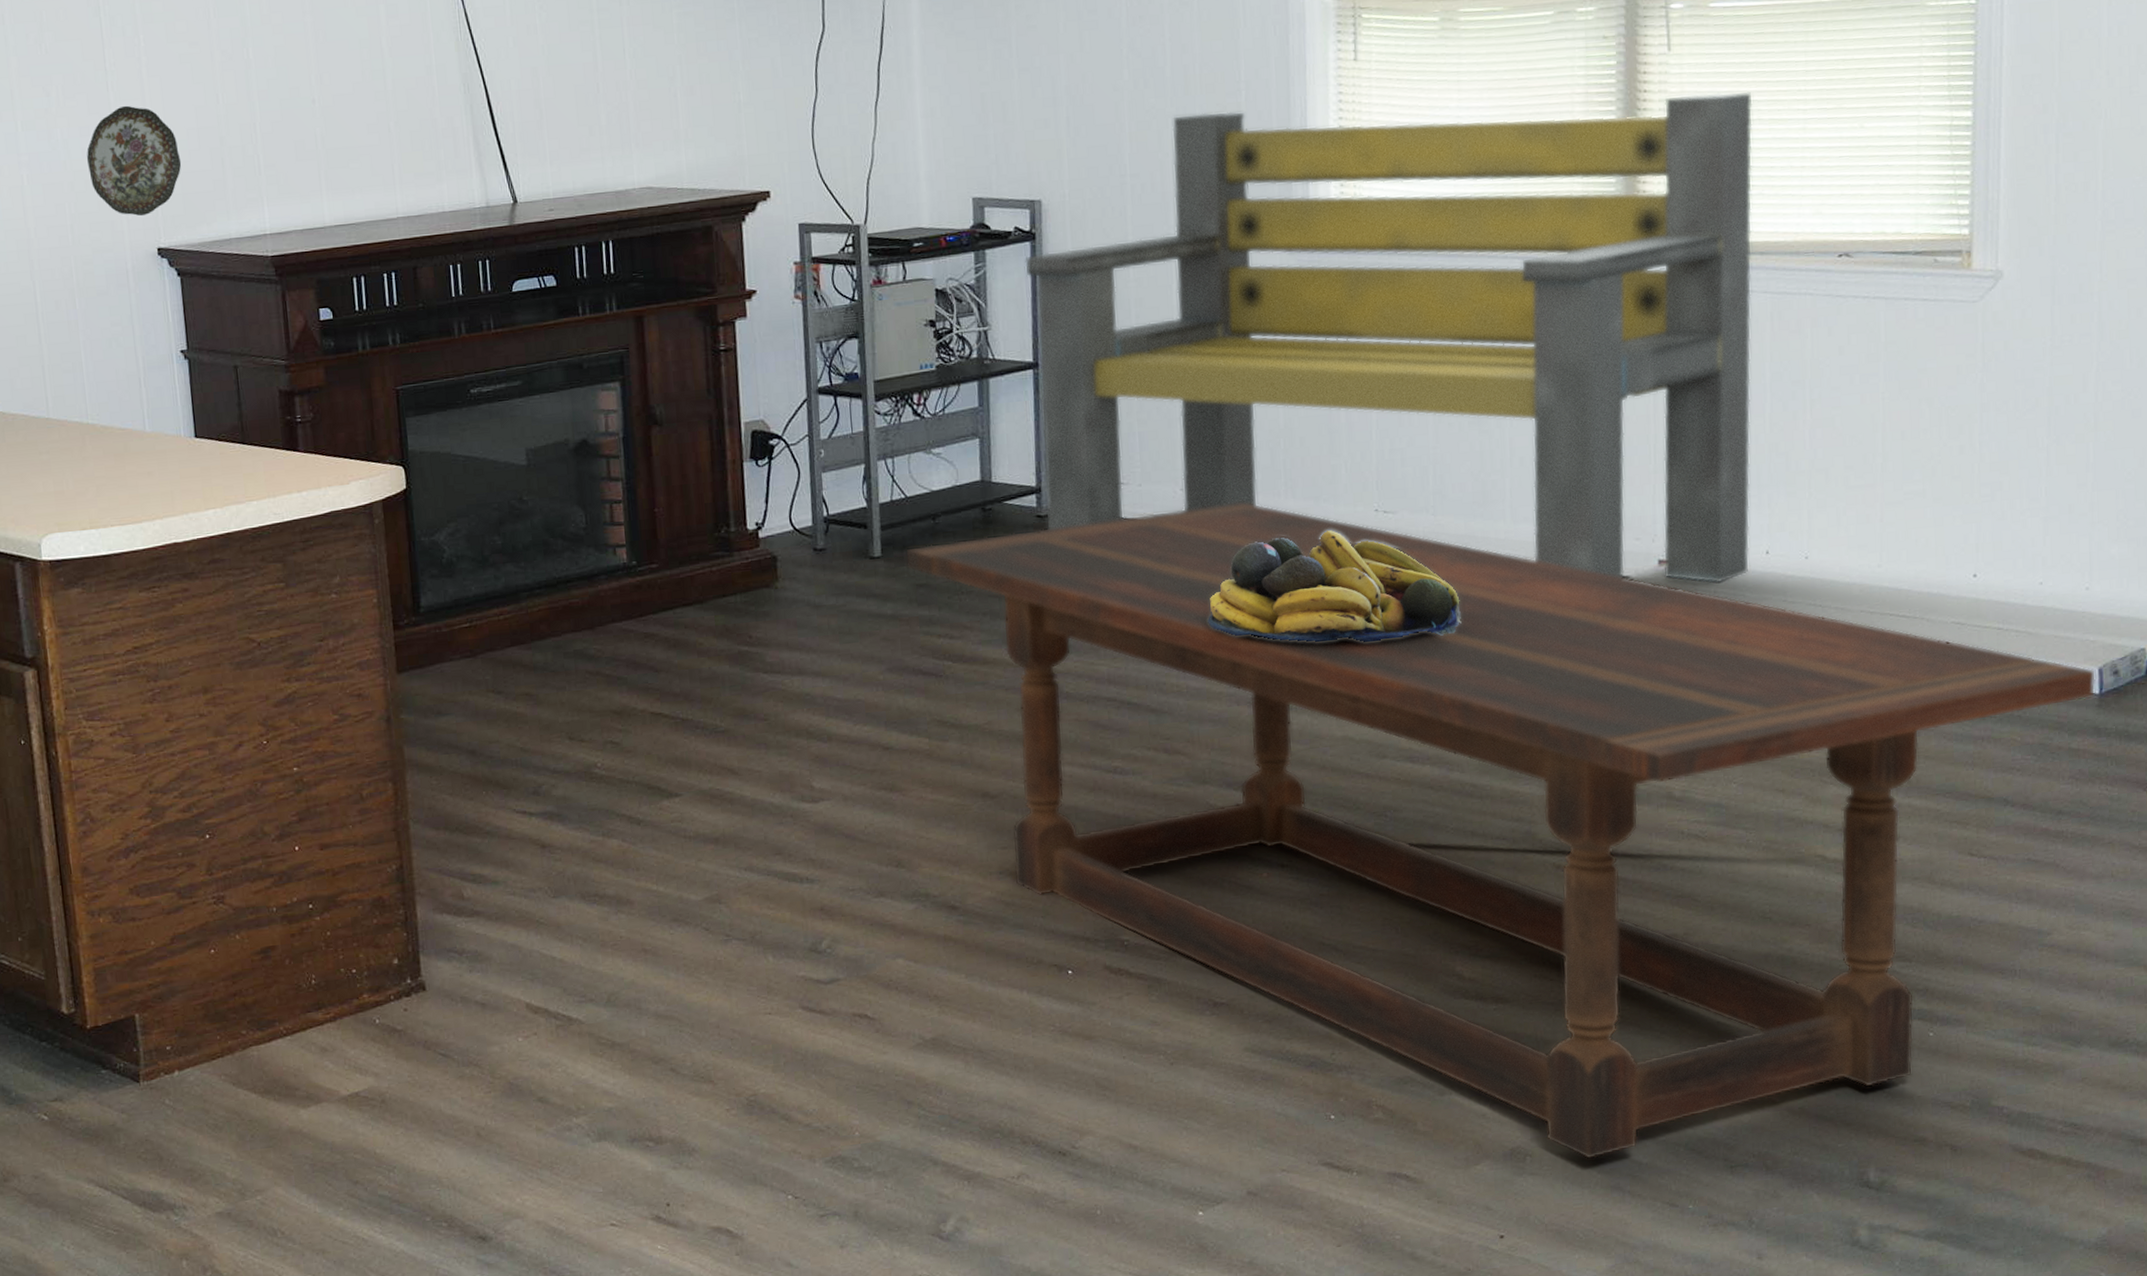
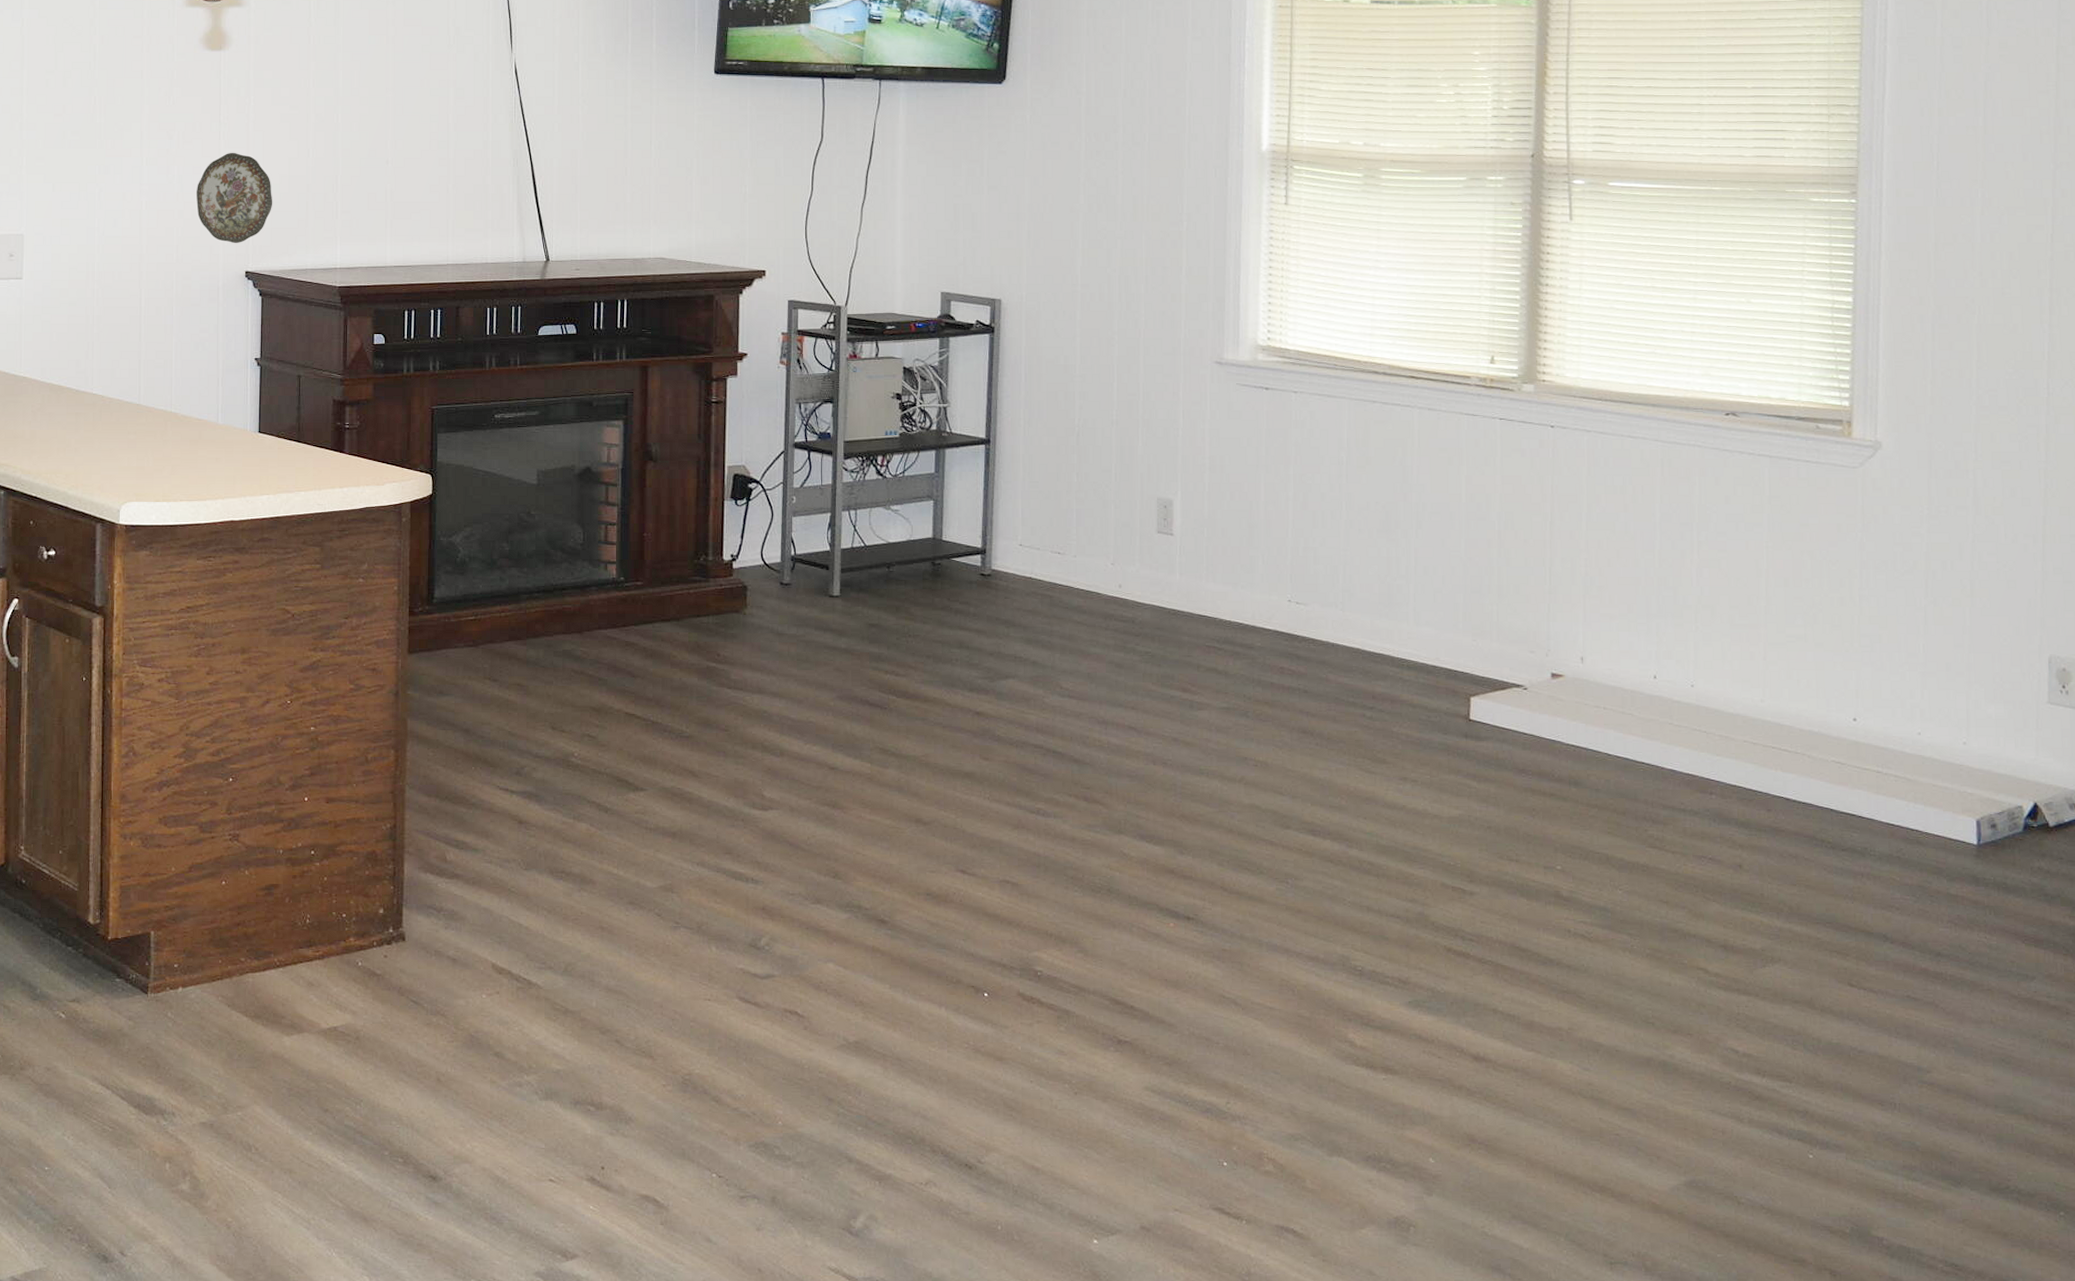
dining table: present [905,502,2096,1159] -> none [861,581,1974,1237]
bench: present [1025,91,1753,584] -> none [984,237,1648,701]
fruit bowl: present [1207,530,1461,643] -> none [1130,615,1365,721]

